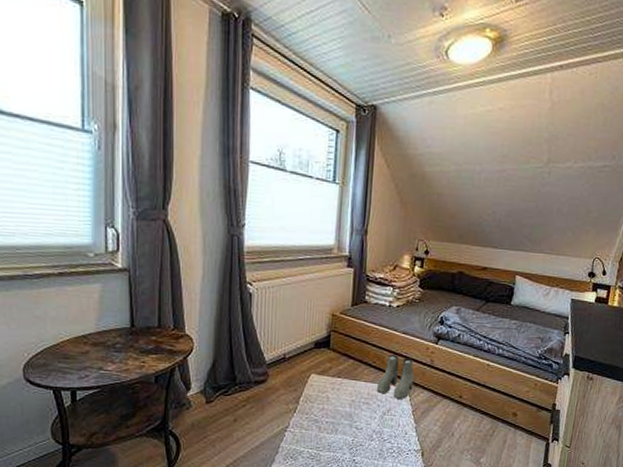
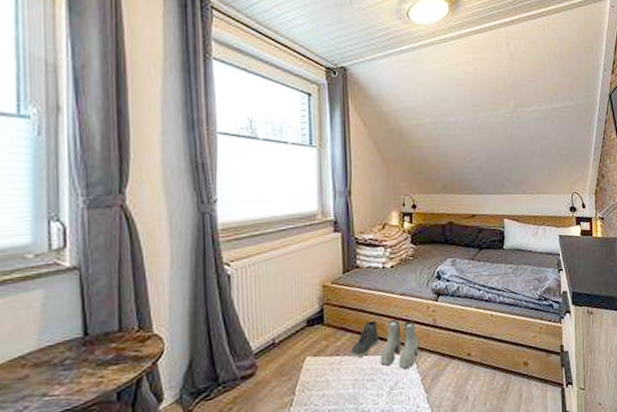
sneaker: none [350,352,378,382] -> present [350,321,379,357]

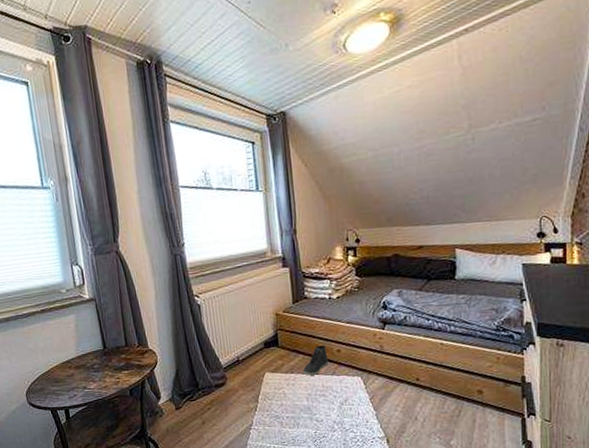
boots: present [380,320,419,369] -> none [330,345,367,388]

